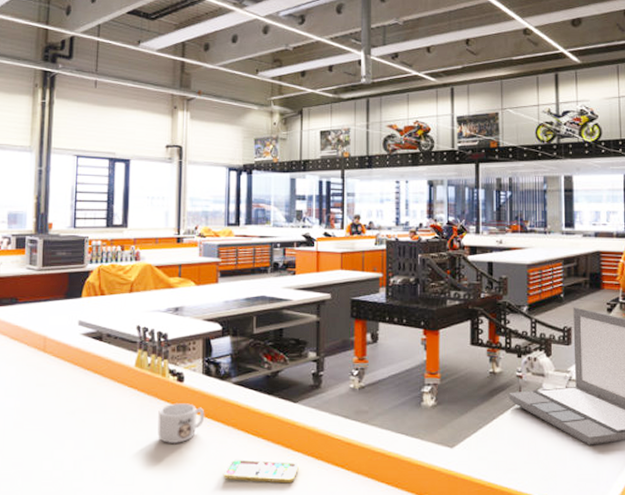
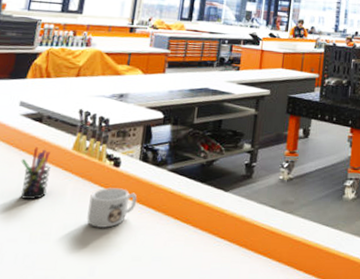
pen holder: none [87,366,116,418] -> present [20,147,50,200]
smartphone: present [223,459,299,484] -> none [147,245,224,271]

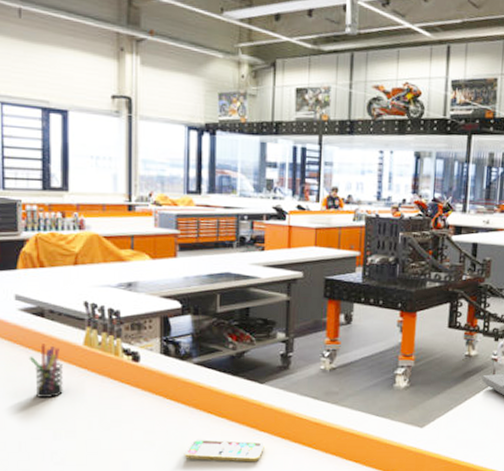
mug: present [87,188,138,228] -> none [112,383,164,424]
smartphone: none [147,245,224,271] -> present [184,439,265,462]

